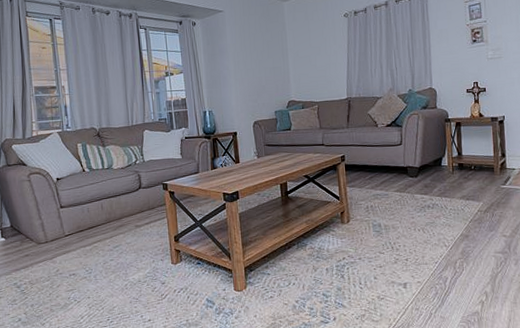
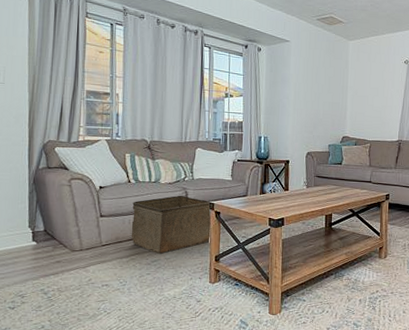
storage bin: none [89,178,167,240] -> present [131,195,211,255]

